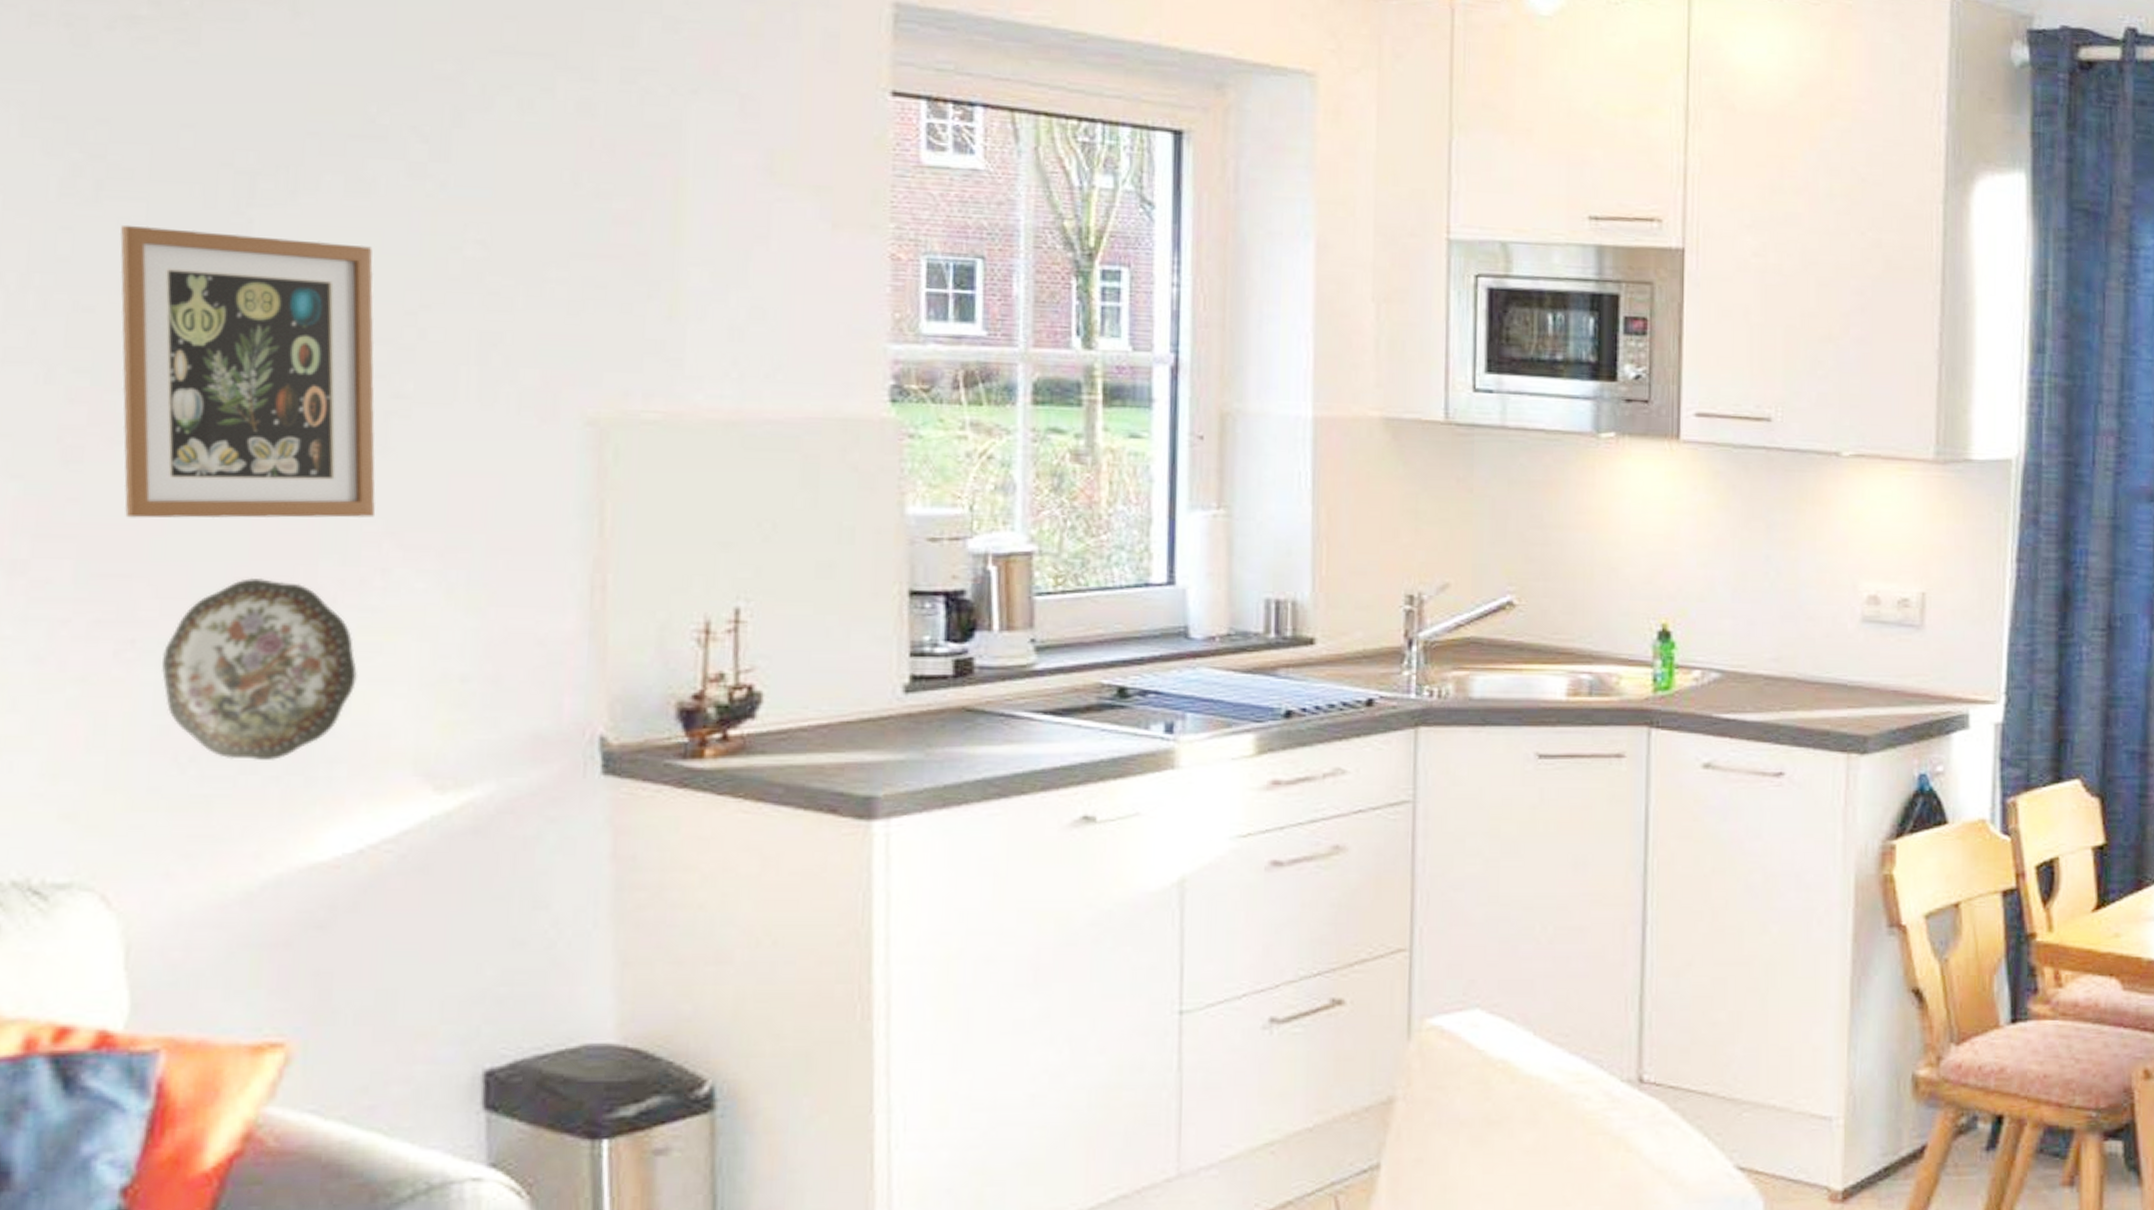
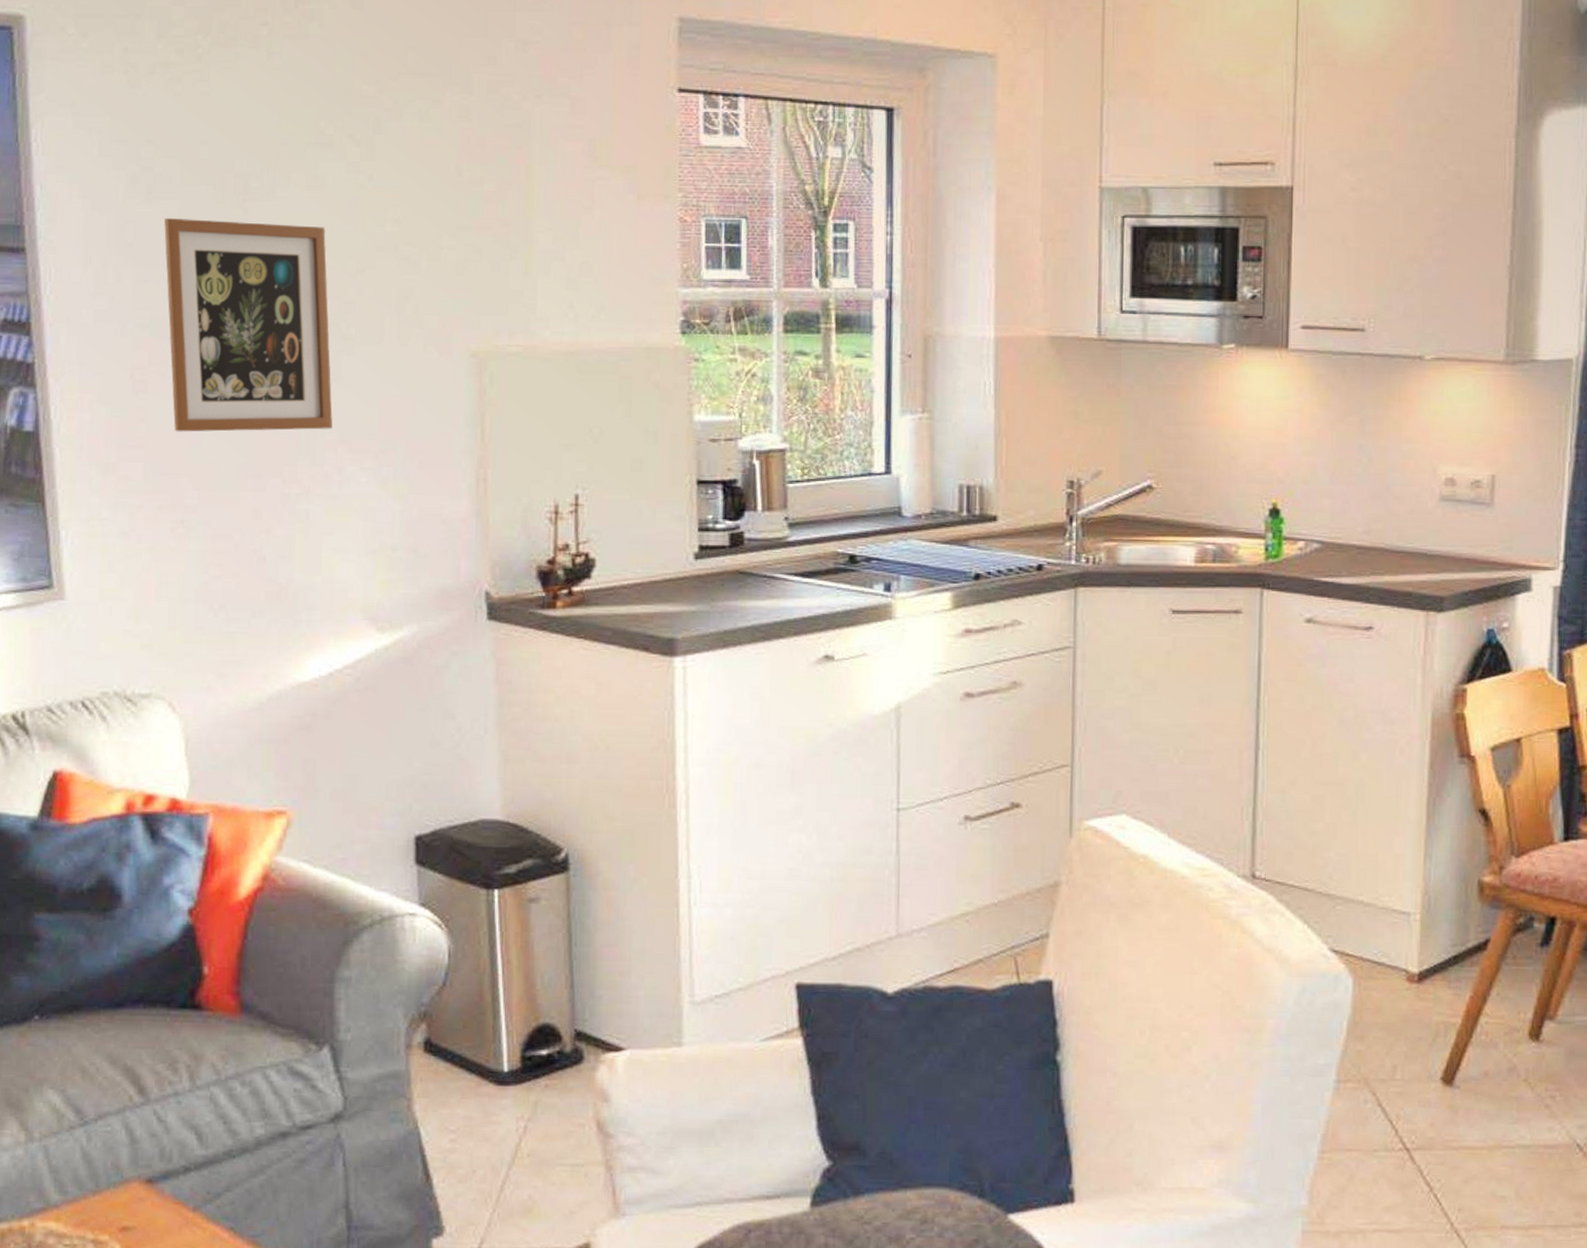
decorative plate: present [161,578,359,760] -> none [200,475,326,607]

